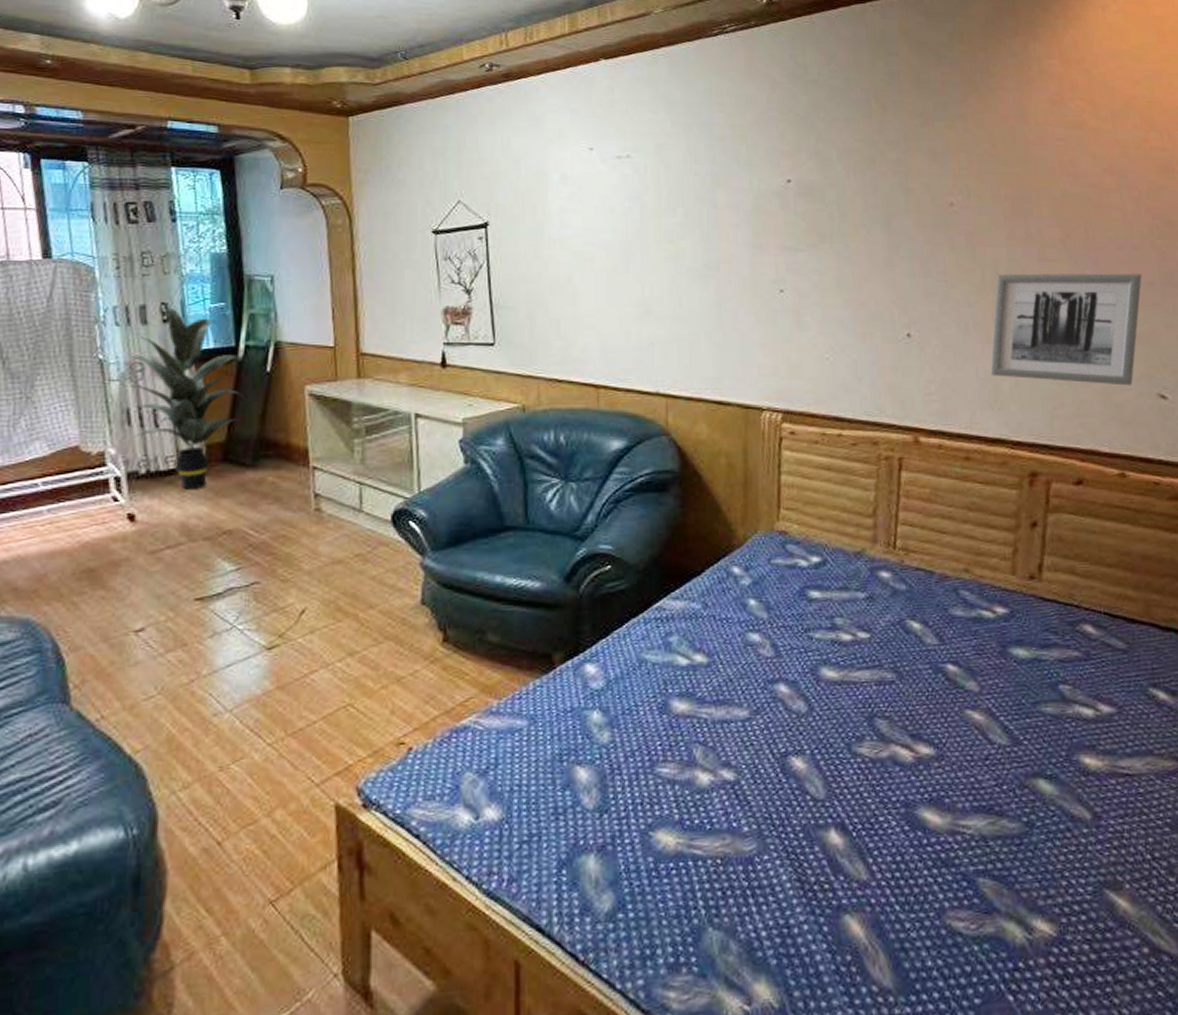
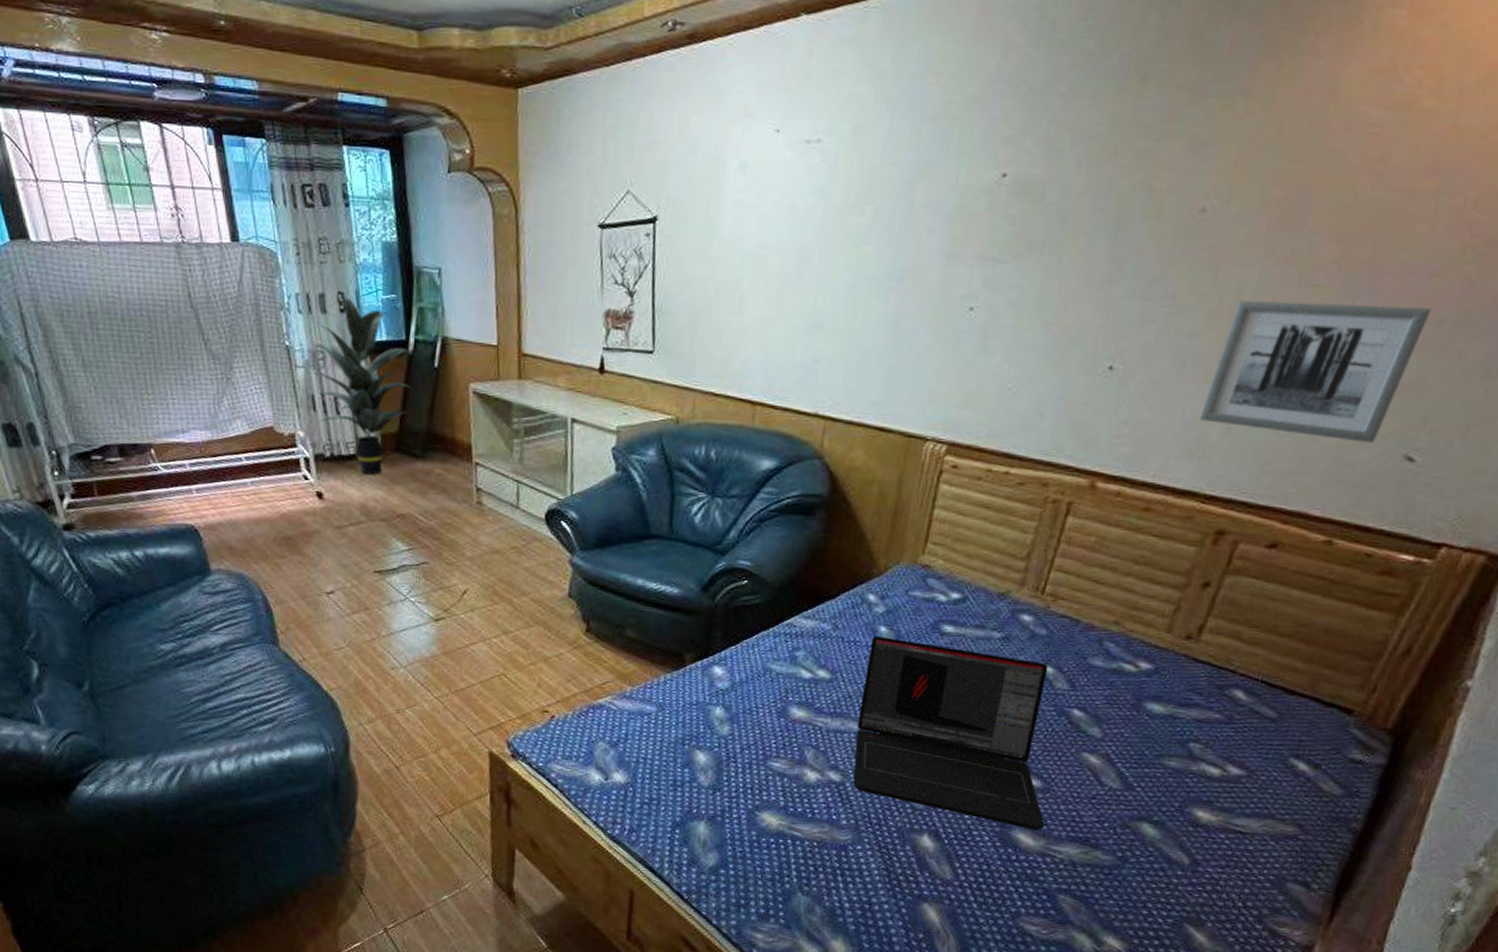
laptop: none [742,610,947,806] -> present [853,636,1049,830]

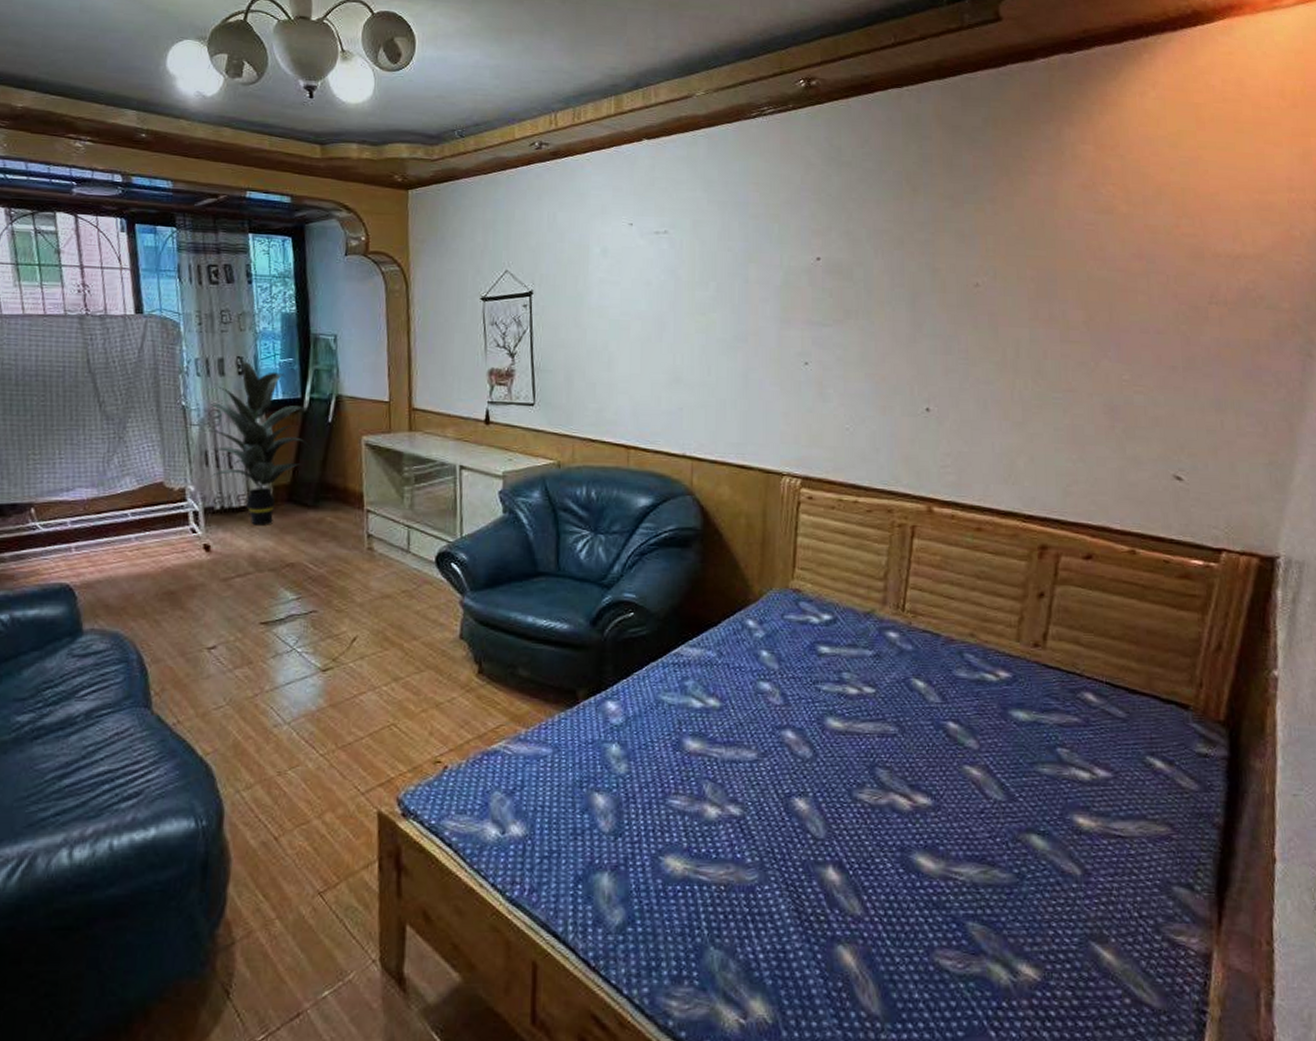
laptop: present [853,636,1049,830] -> none [750,661,941,852]
wall art: present [1199,300,1431,443] -> none [1006,354,1164,466]

